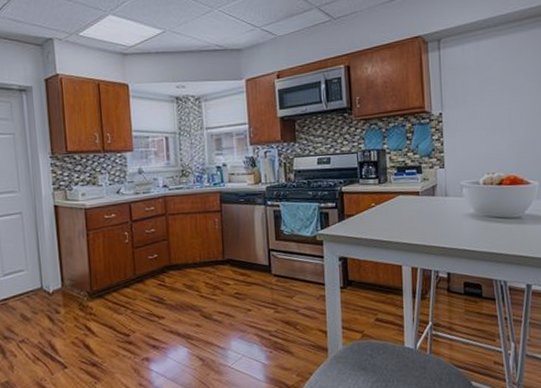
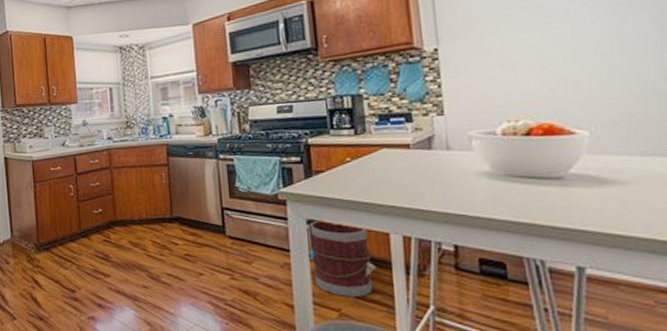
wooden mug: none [341,256,392,320] -> present [309,220,377,297]

